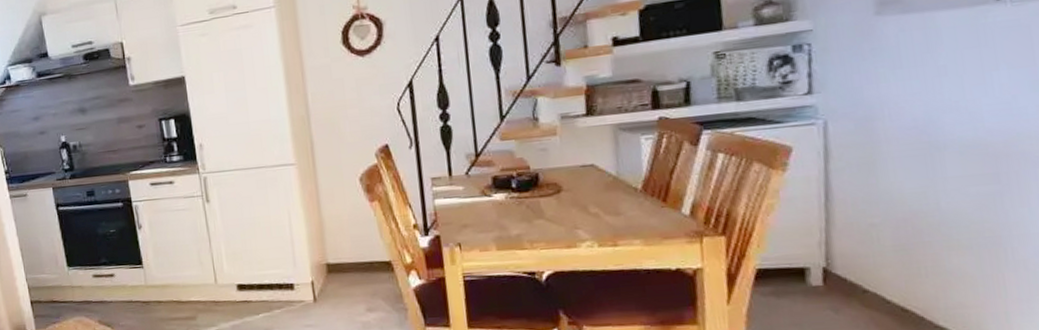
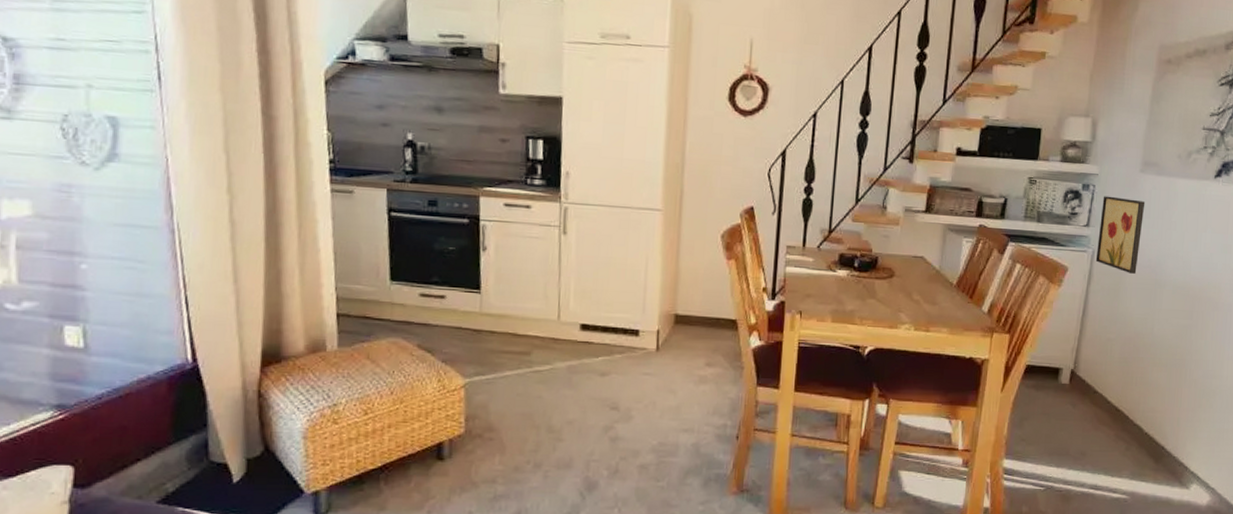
wall art: none [825,49,897,141] -> present [1095,196,1145,274]

